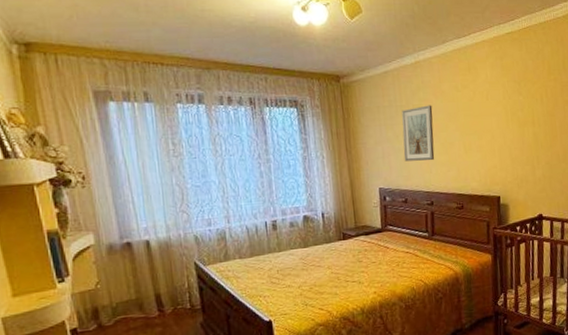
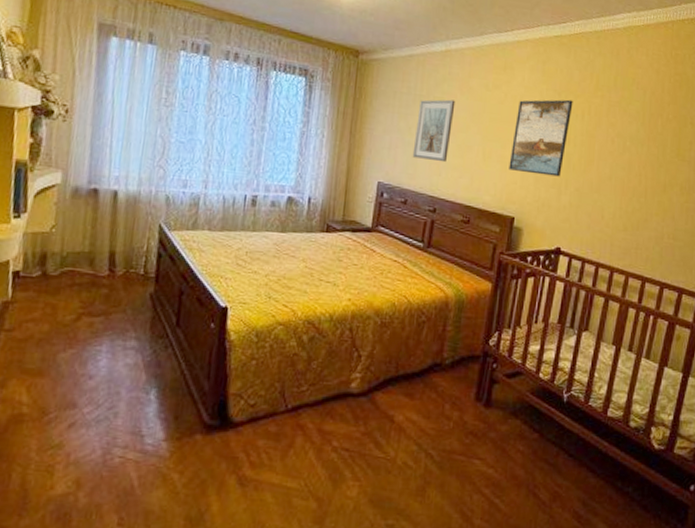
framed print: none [486,87,532,157] -> present [509,99,573,177]

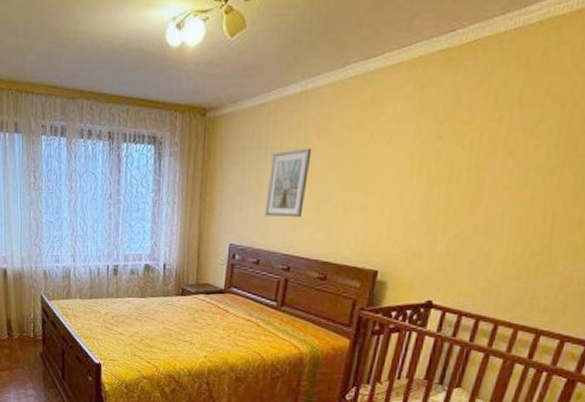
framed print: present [509,99,573,177] -> none [373,129,459,222]

